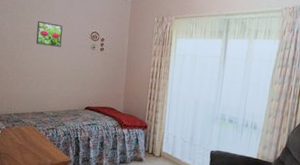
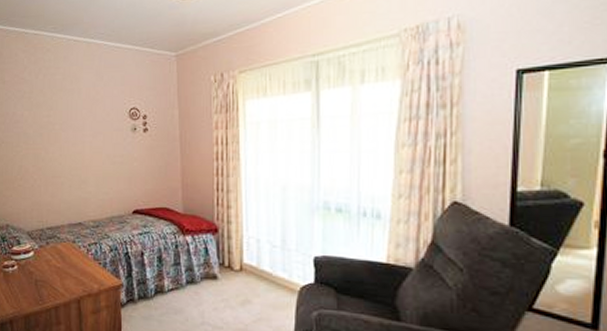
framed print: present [36,20,63,47] -> none [61,103,94,135]

